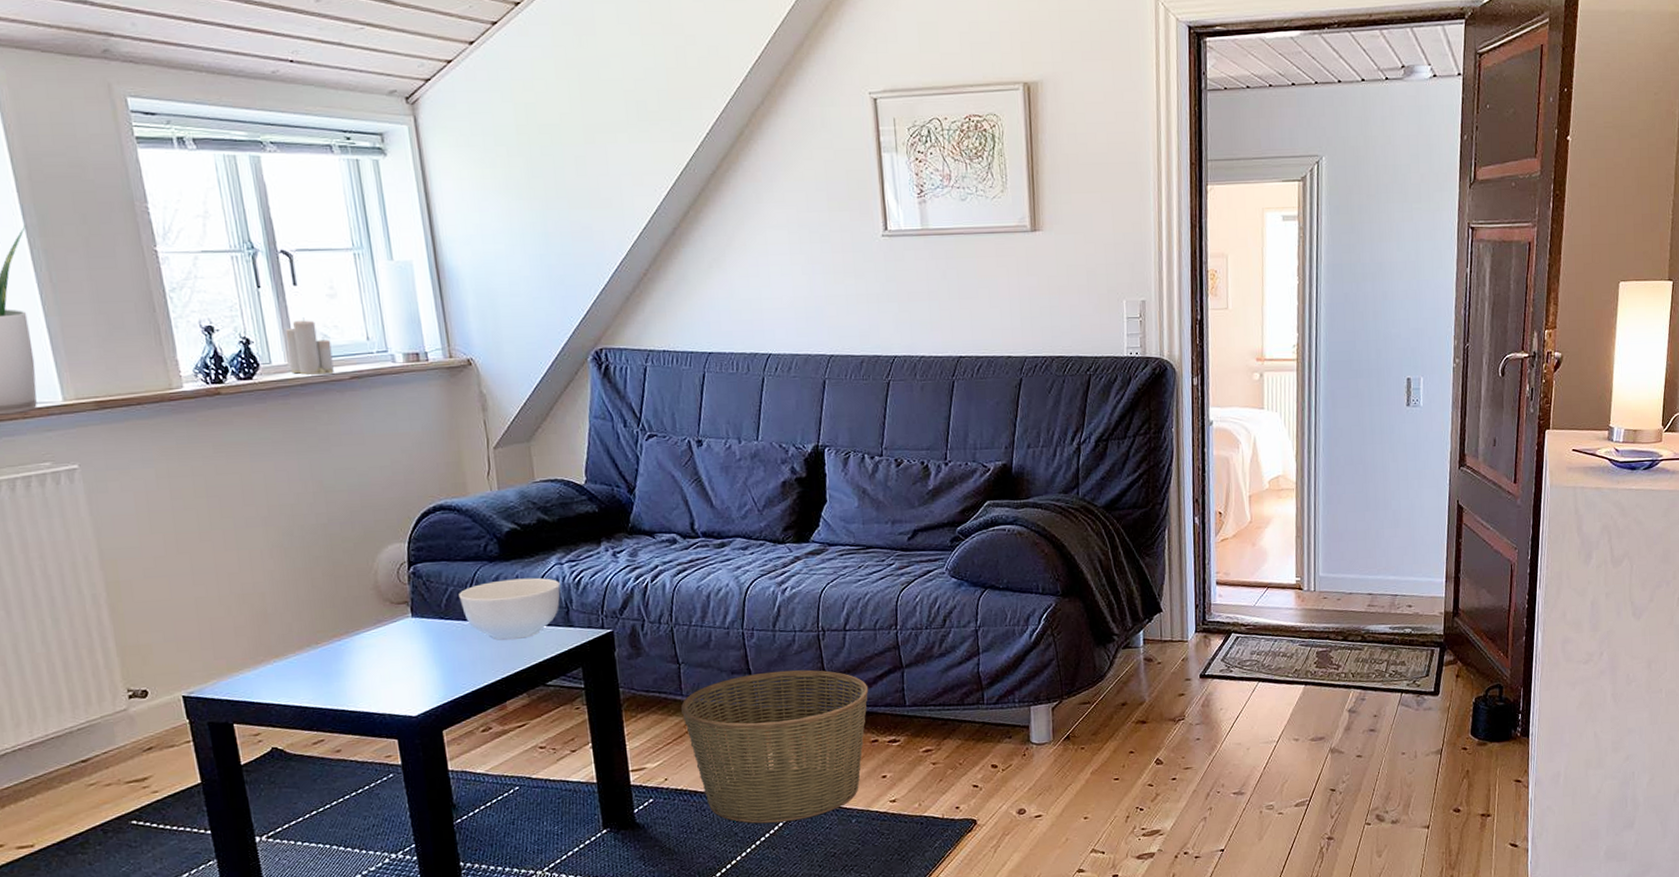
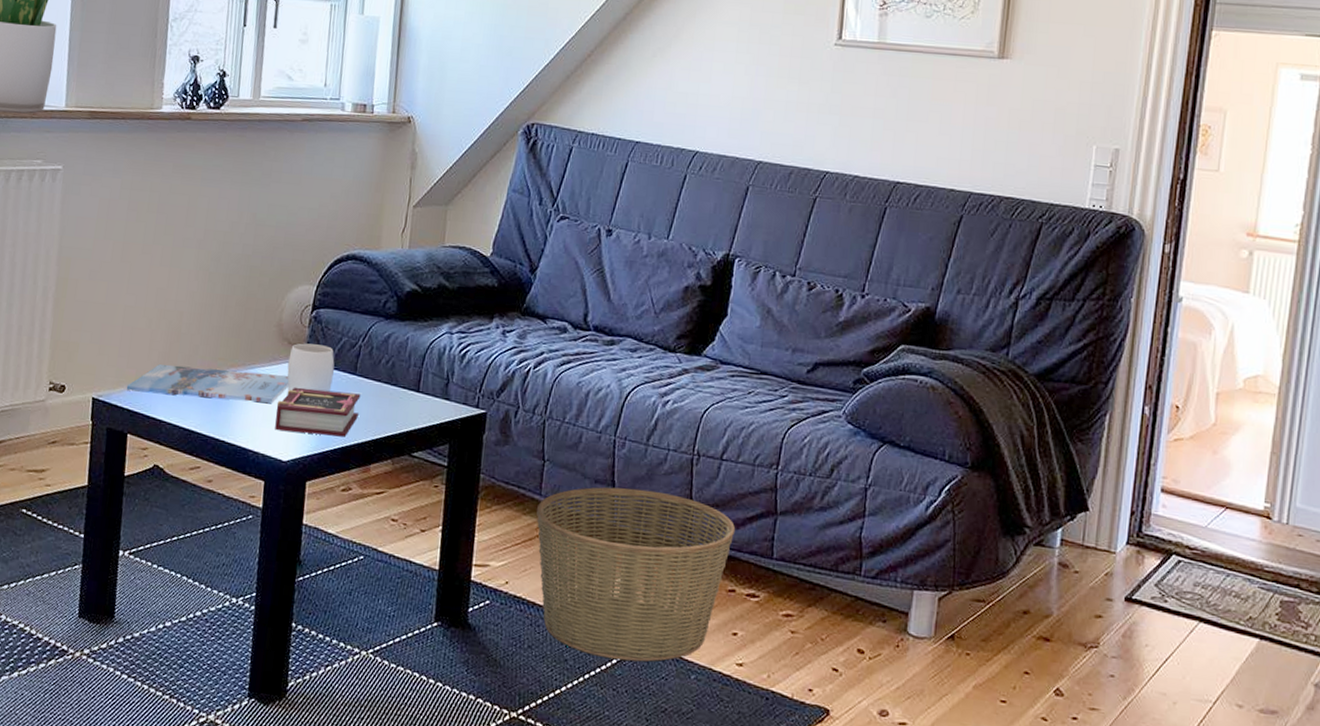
magazine: none [219,634,402,681] -> present [126,364,289,403]
candle: present [285,317,334,376] -> none [254,58,293,115]
book: none [392,638,483,689] -> present [275,387,361,437]
mug: none [394,598,448,649] -> present [287,343,335,392]
bowl: present [459,577,561,641] -> none [350,339,447,404]

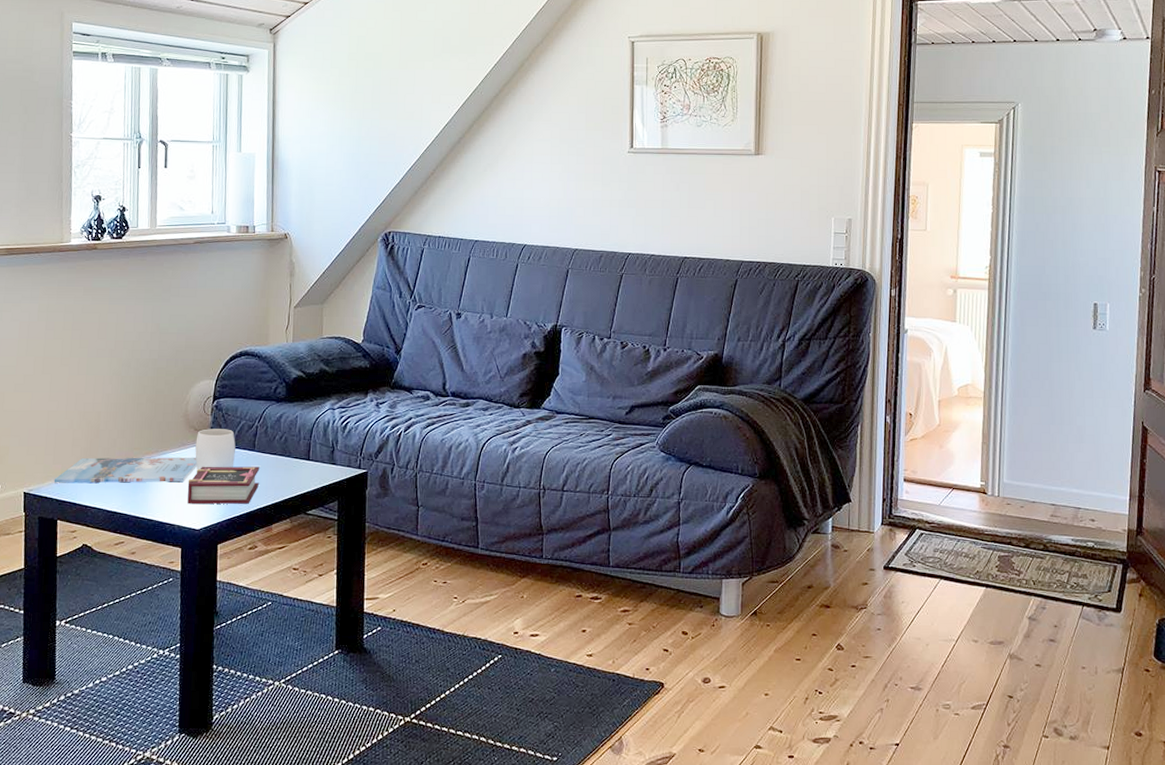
basket: present [537,487,736,662] -> none [415,521,578,664]

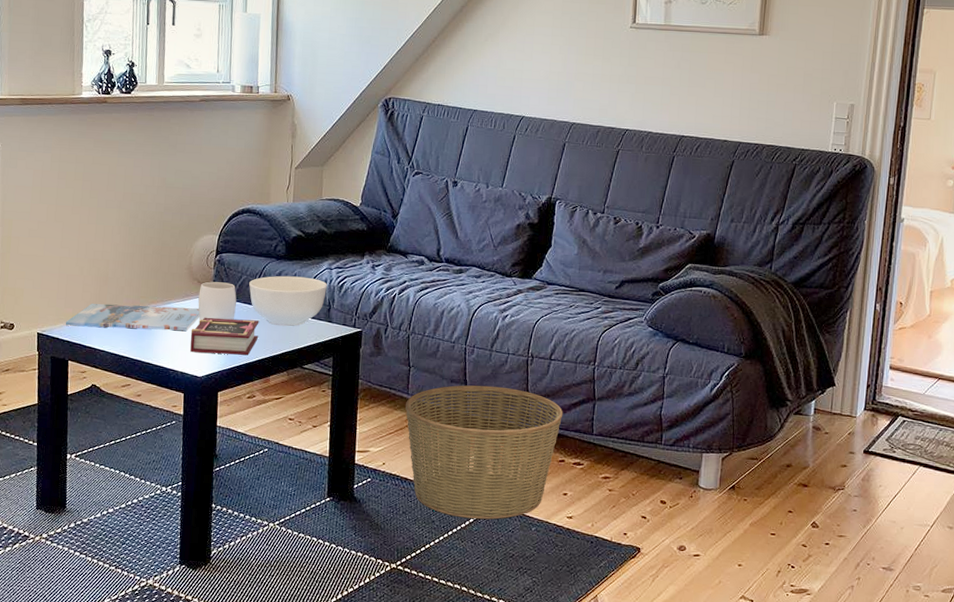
bowl: none [248,418,331,472] -> present [249,275,328,327]
basket: none [415,521,578,664] -> present [405,385,563,520]

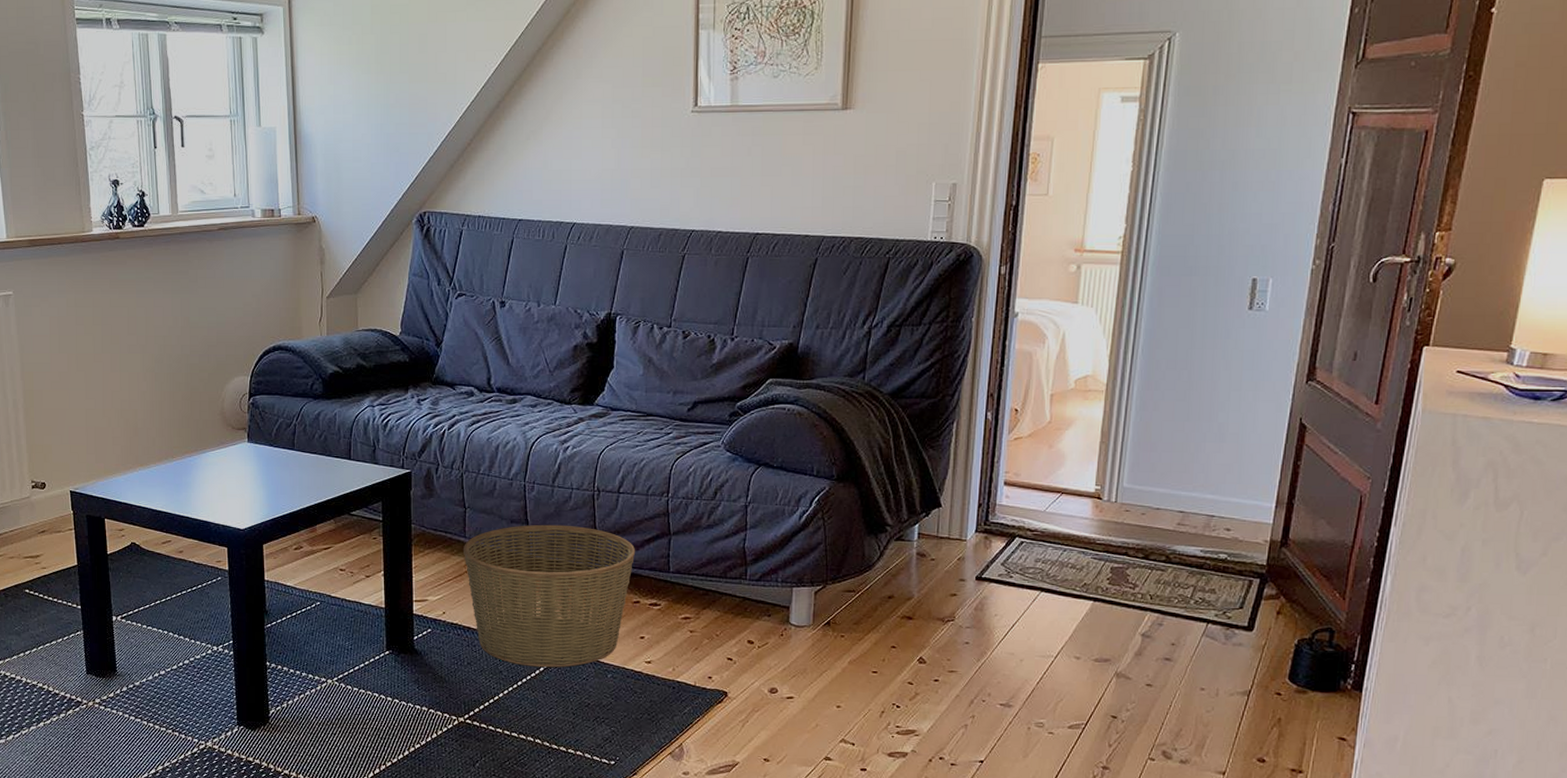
magazine: present [65,303,200,331] -> none [98,456,238,482]
book: present [190,317,259,356] -> none [229,465,301,504]
mug: present [198,281,237,321] -> none [234,427,275,470]
bowl: present [249,275,328,327] -> none [287,416,371,471]

